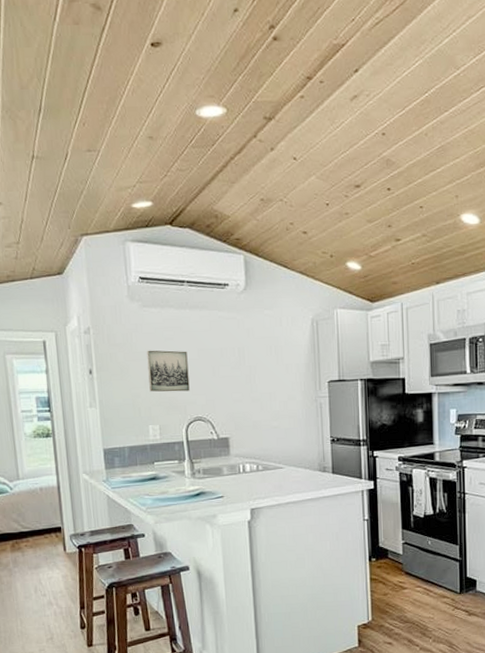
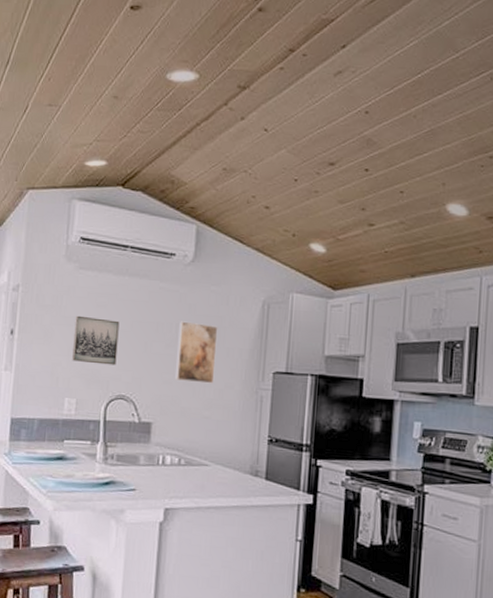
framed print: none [241,344,278,398] -> present [175,321,218,384]

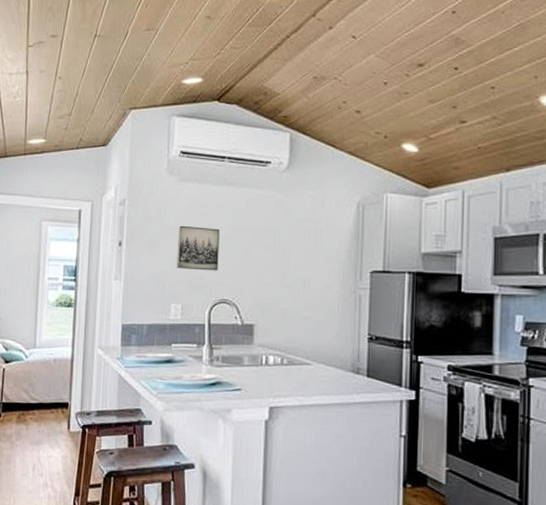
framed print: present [175,321,218,384] -> none [275,226,315,285]

